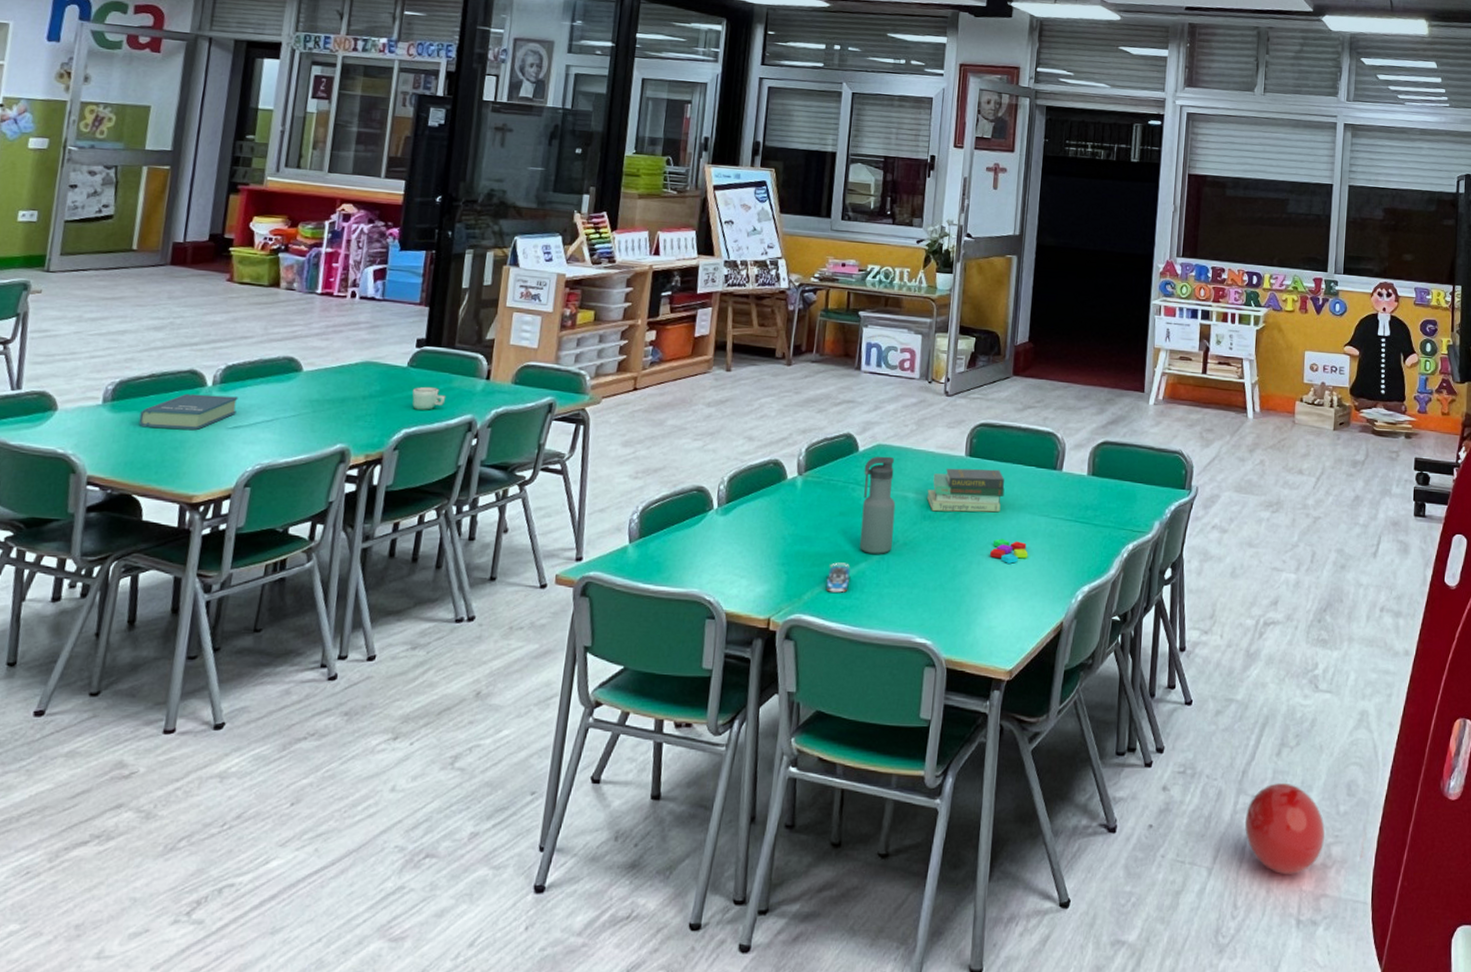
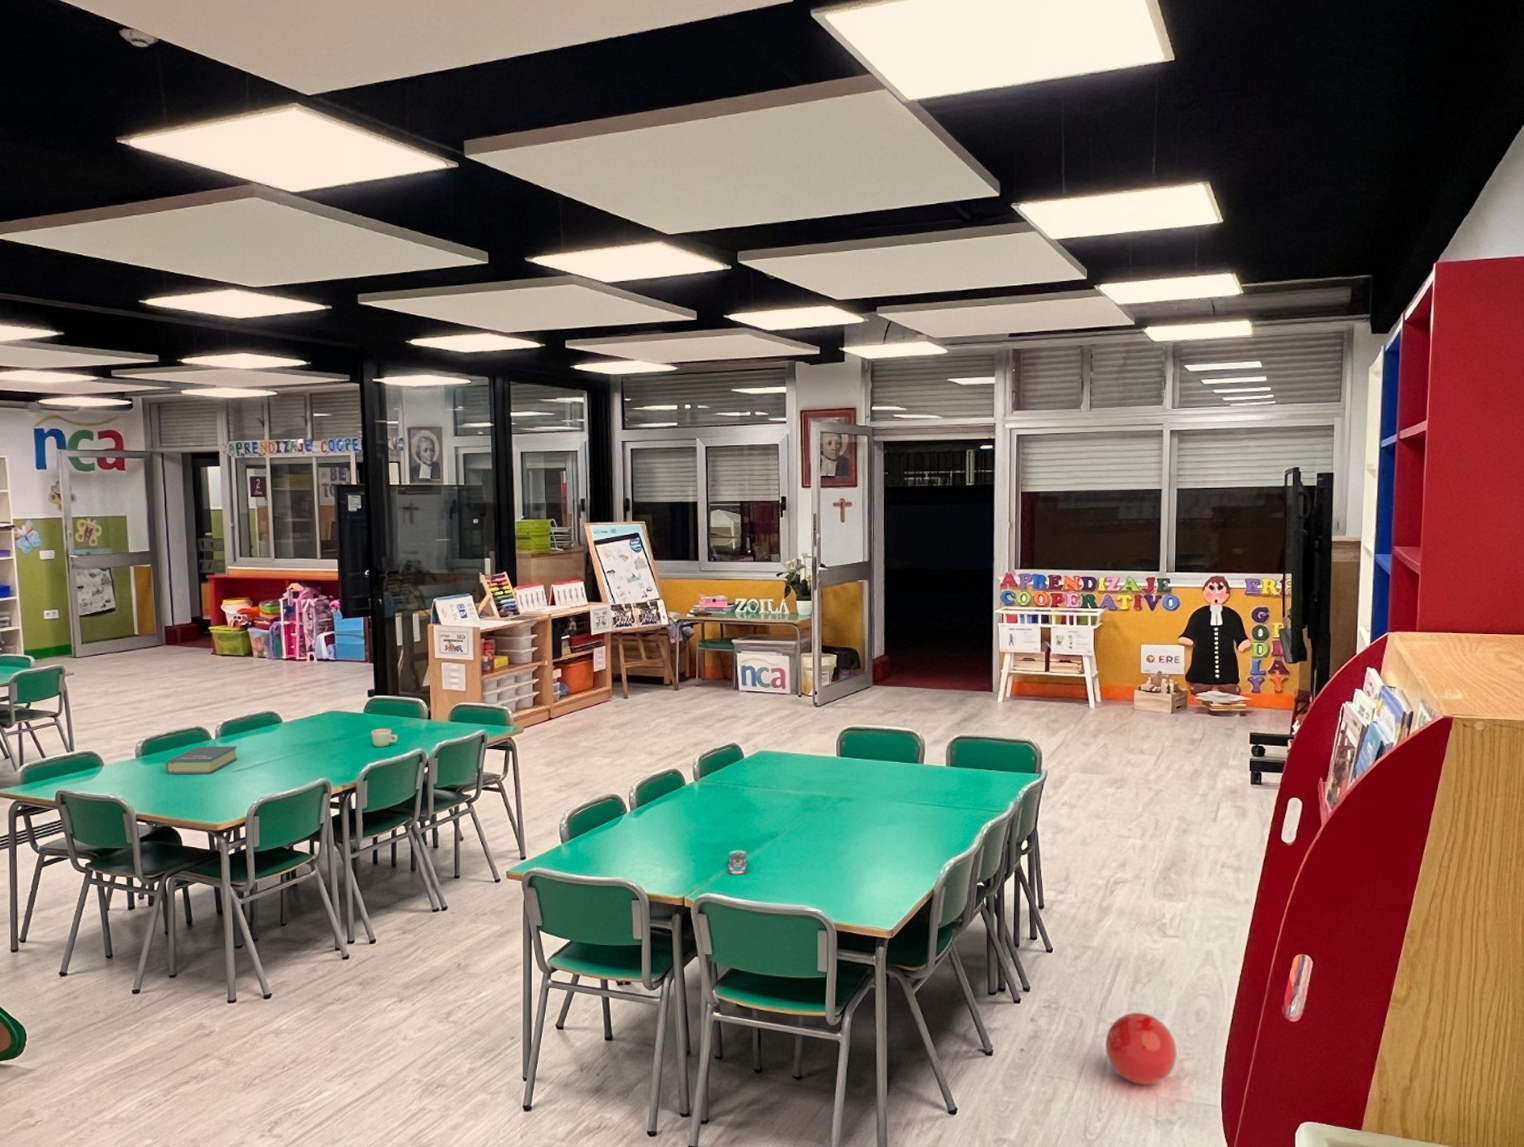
water bottle: present [859,456,896,554] -> none [750,761,780,842]
books: present [926,468,1005,513] -> none [806,766,874,804]
toy blocks: present [989,538,1028,564] -> none [865,823,899,844]

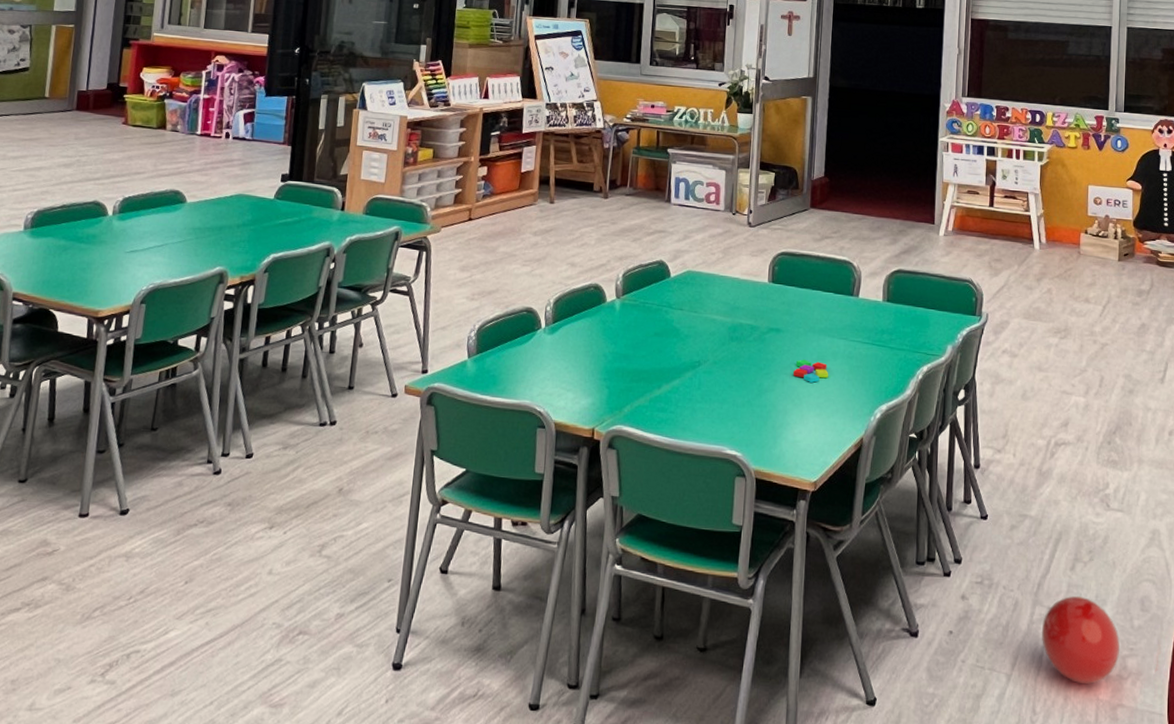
book: present [165,746,237,775] -> none [53,222,134,253]
cup: present [371,728,398,747] -> none [278,216,308,237]
toy car: present [727,850,748,874] -> none [643,378,666,407]
toy blocks: none [865,823,899,844] -> present [792,359,829,383]

